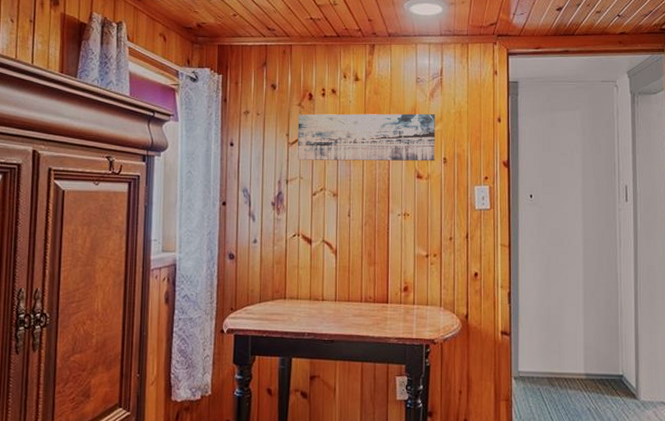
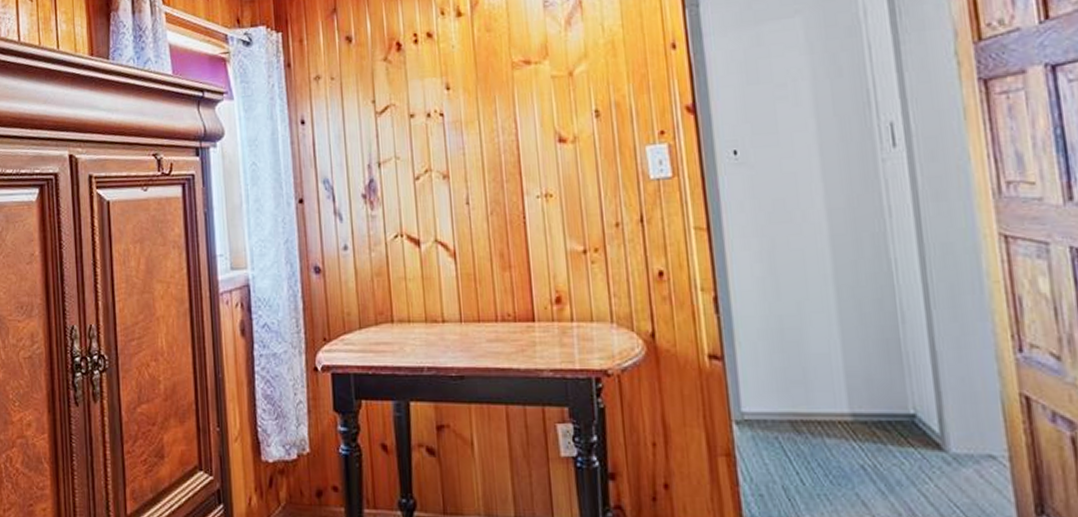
wall art: present [297,113,435,162] -> none [385,49,582,135]

